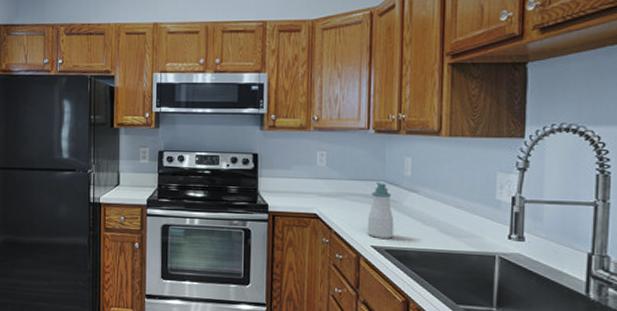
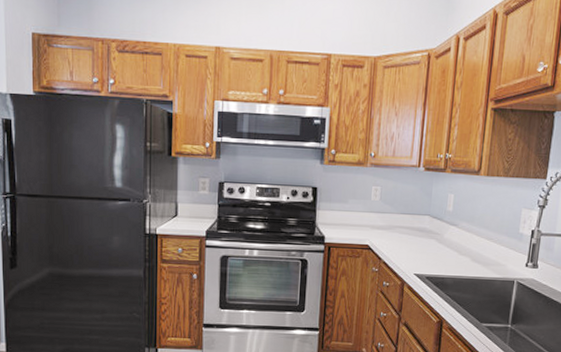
soap bottle: present [366,183,394,239] -> none [411,217,435,267]

